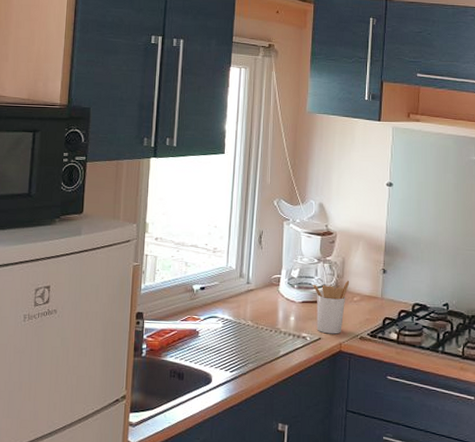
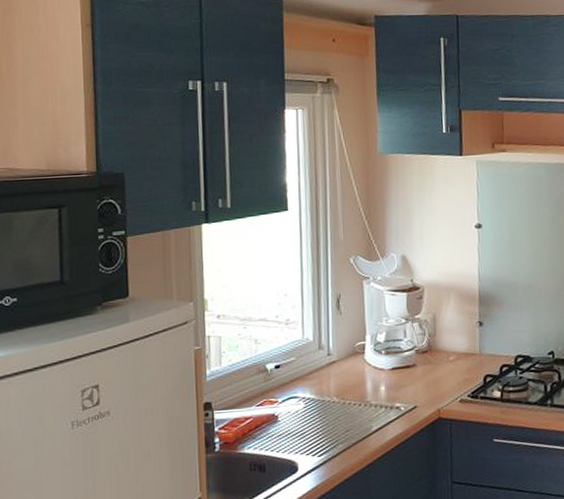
utensil holder: present [313,281,350,334] -> none [402,339,444,401]

